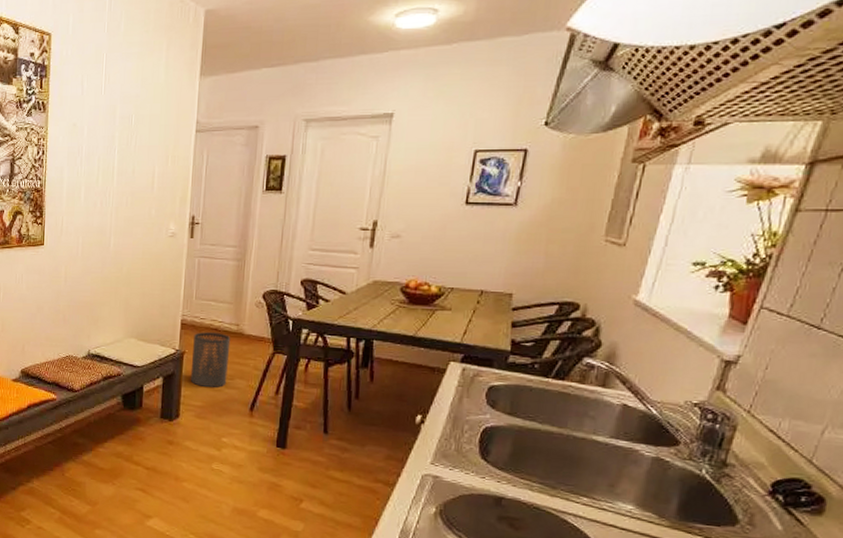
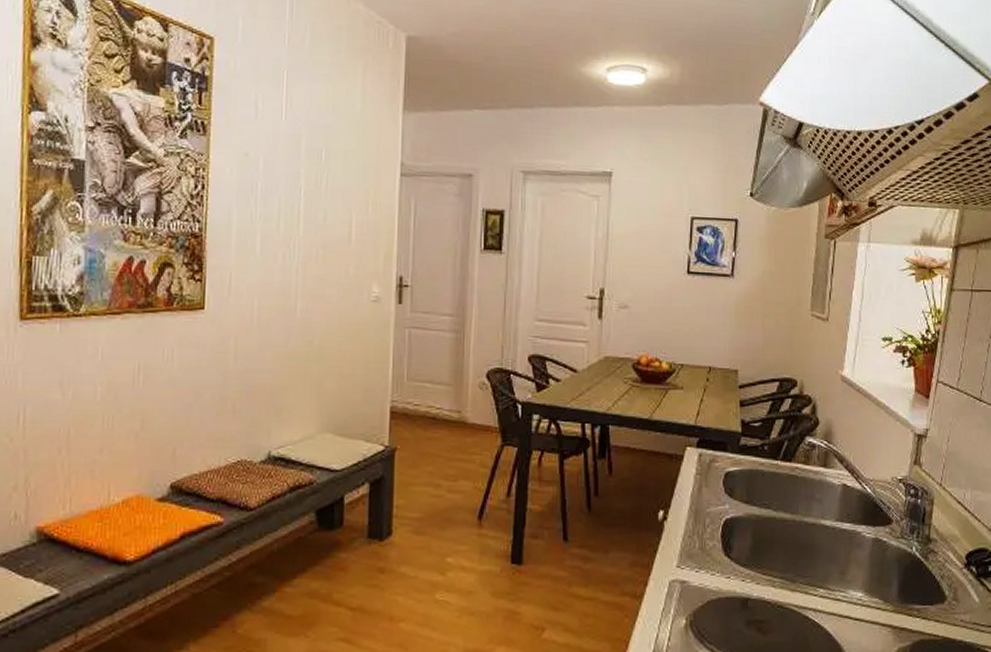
trash can: present [190,332,231,388] -> none [404,422,452,492]

